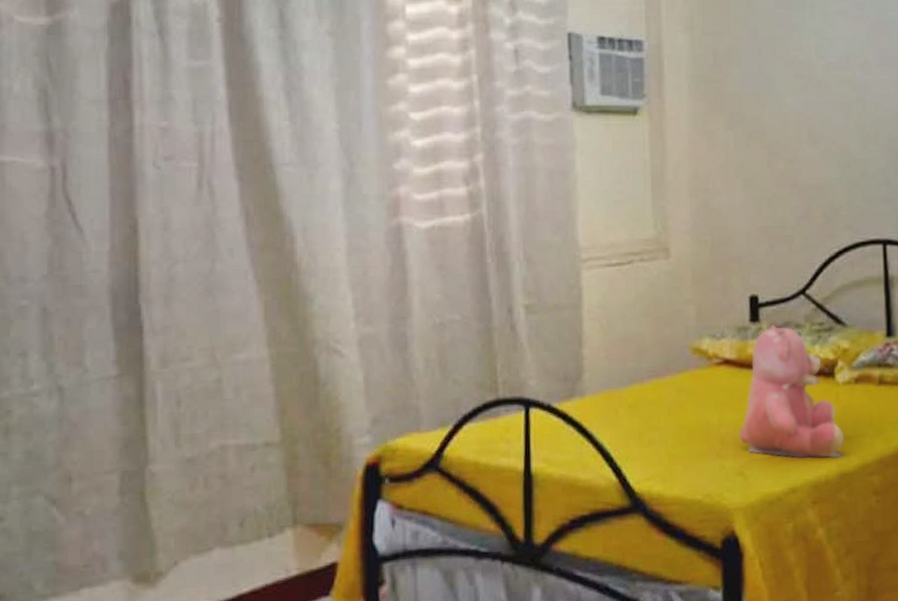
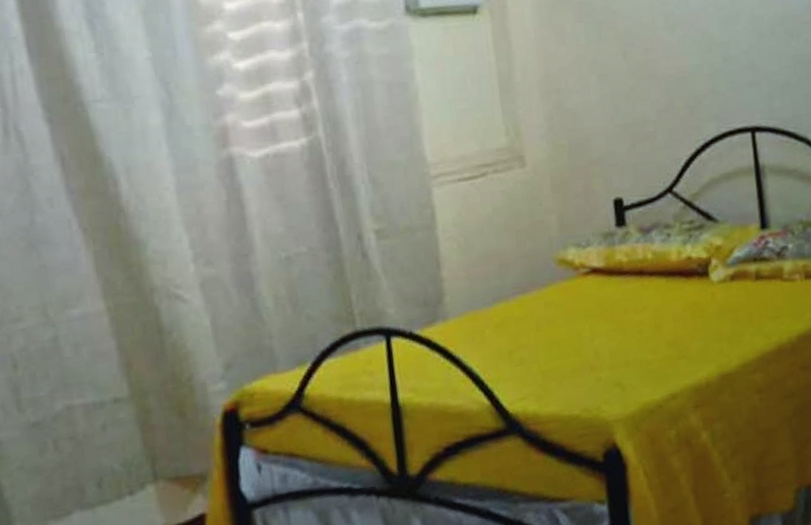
teddy bear: present [738,324,845,459] -> none [612,227,724,364]

